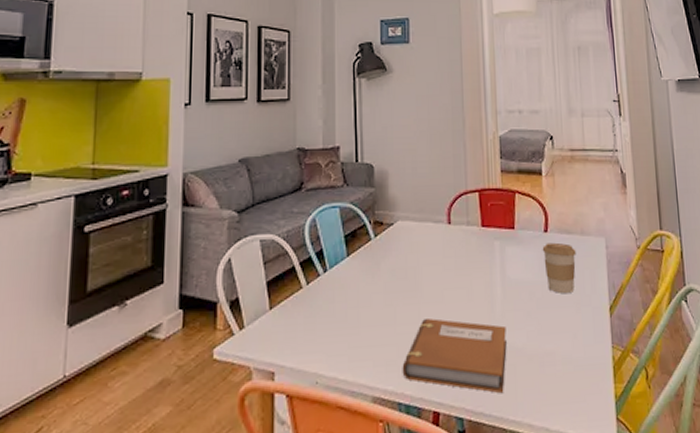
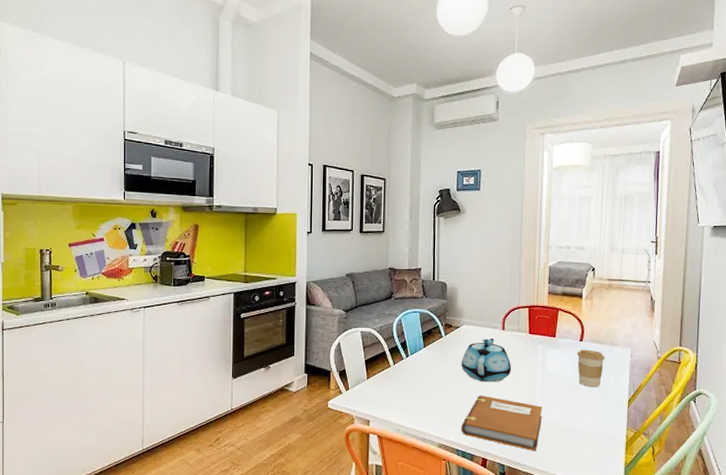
teapot: none [397,235,464,299] -> present [461,337,512,383]

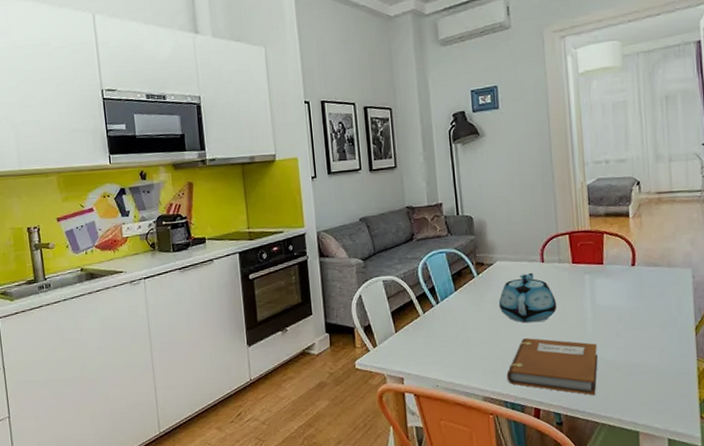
coffee cup: present [577,349,605,388] -> none [629,274,663,317]

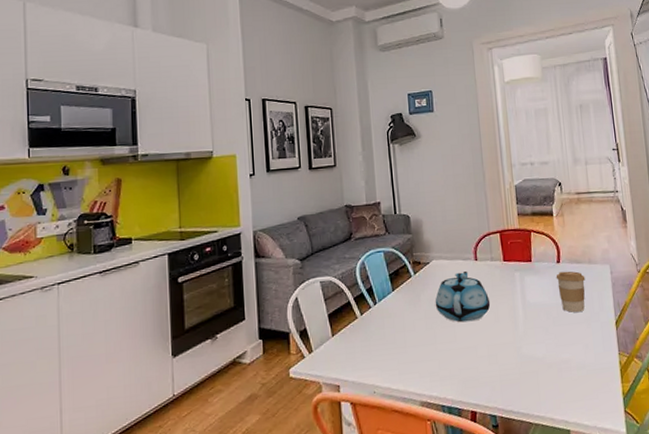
notebook: present [506,338,598,396] -> none [443,337,530,395]
coffee cup: none [629,274,663,317] -> present [556,271,586,313]

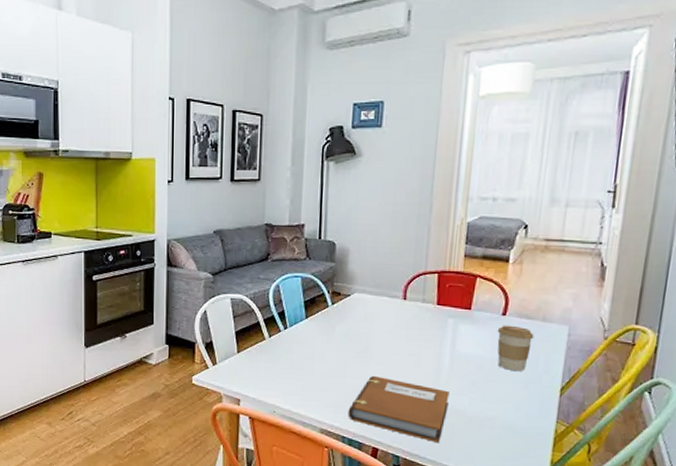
teapot: present [435,270,491,322] -> none [350,308,414,362]
notebook: none [443,337,530,395] -> present [348,376,450,443]

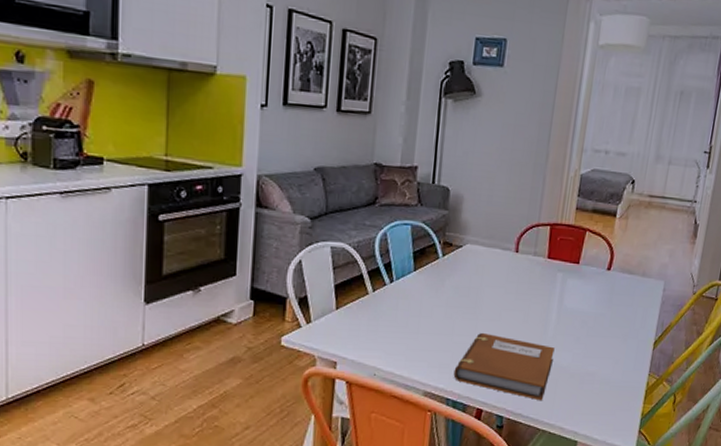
coffee cup: present [497,325,534,372] -> none [600,280,635,327]

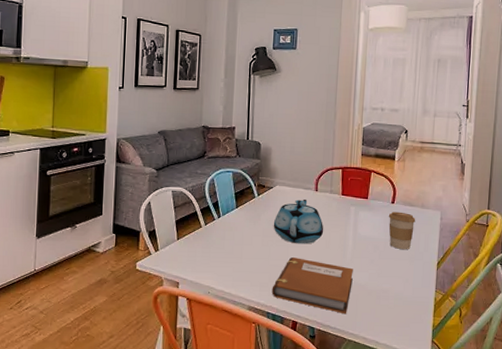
teapot: none [460,261,523,318] -> present [273,199,324,244]
coffee cup: none [600,280,635,327] -> present [388,211,416,250]

